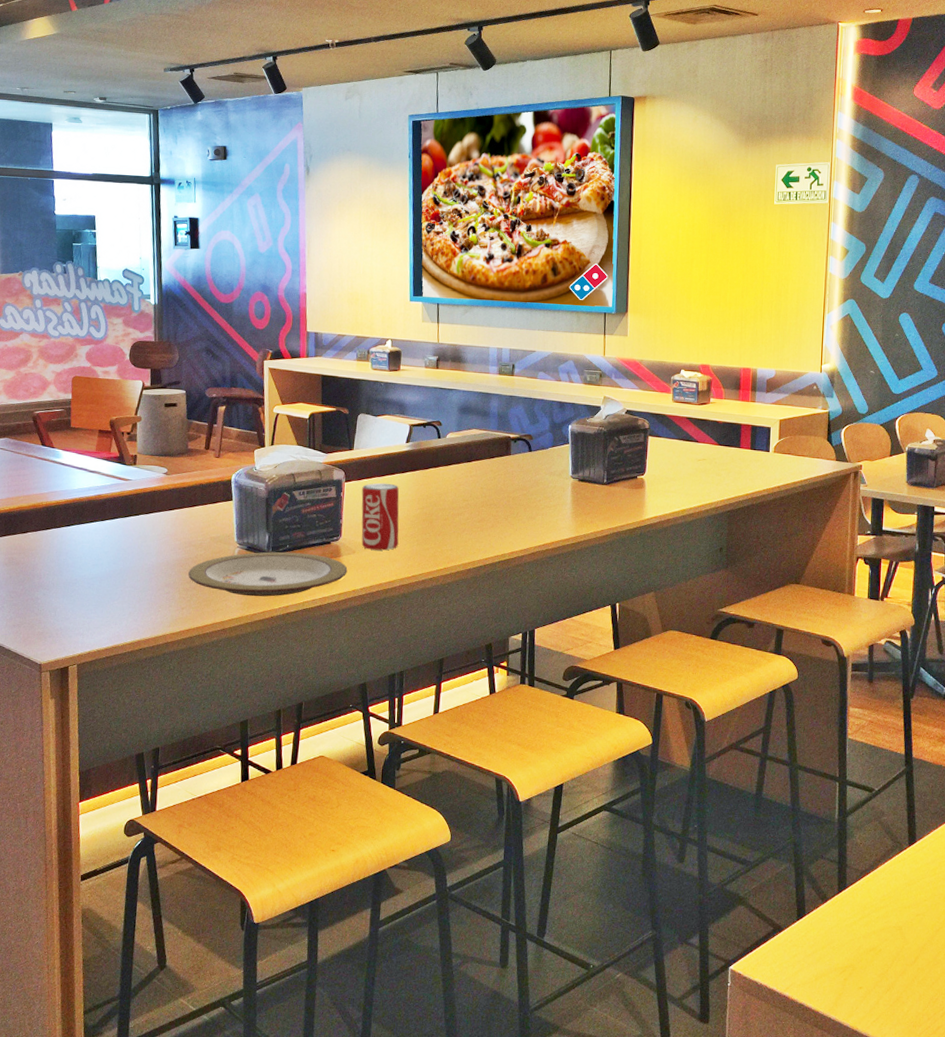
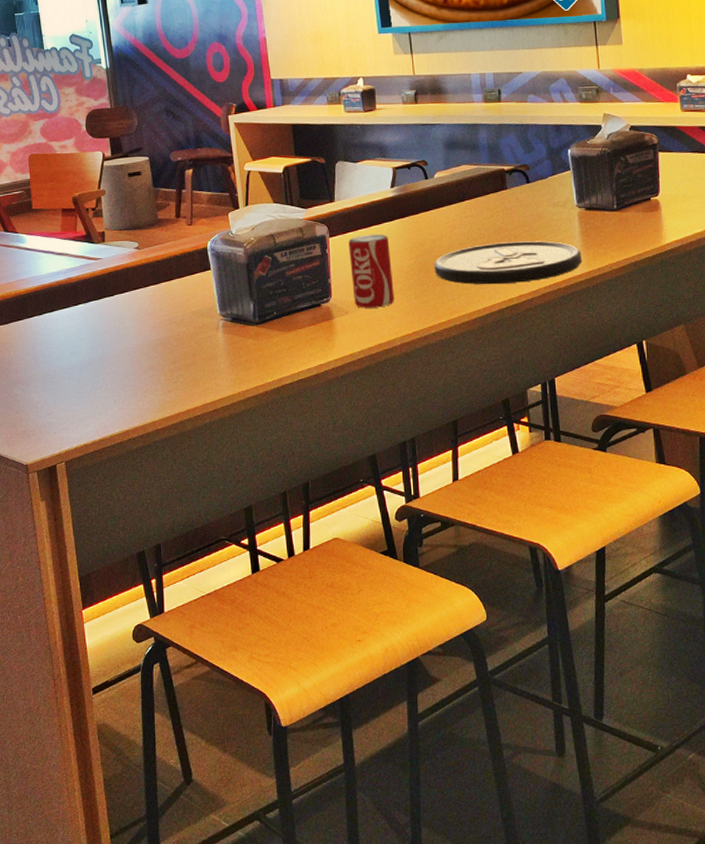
plate: present [188,551,348,597] -> none [172,319,342,372]
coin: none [437,502,570,541] -> present [434,241,581,285]

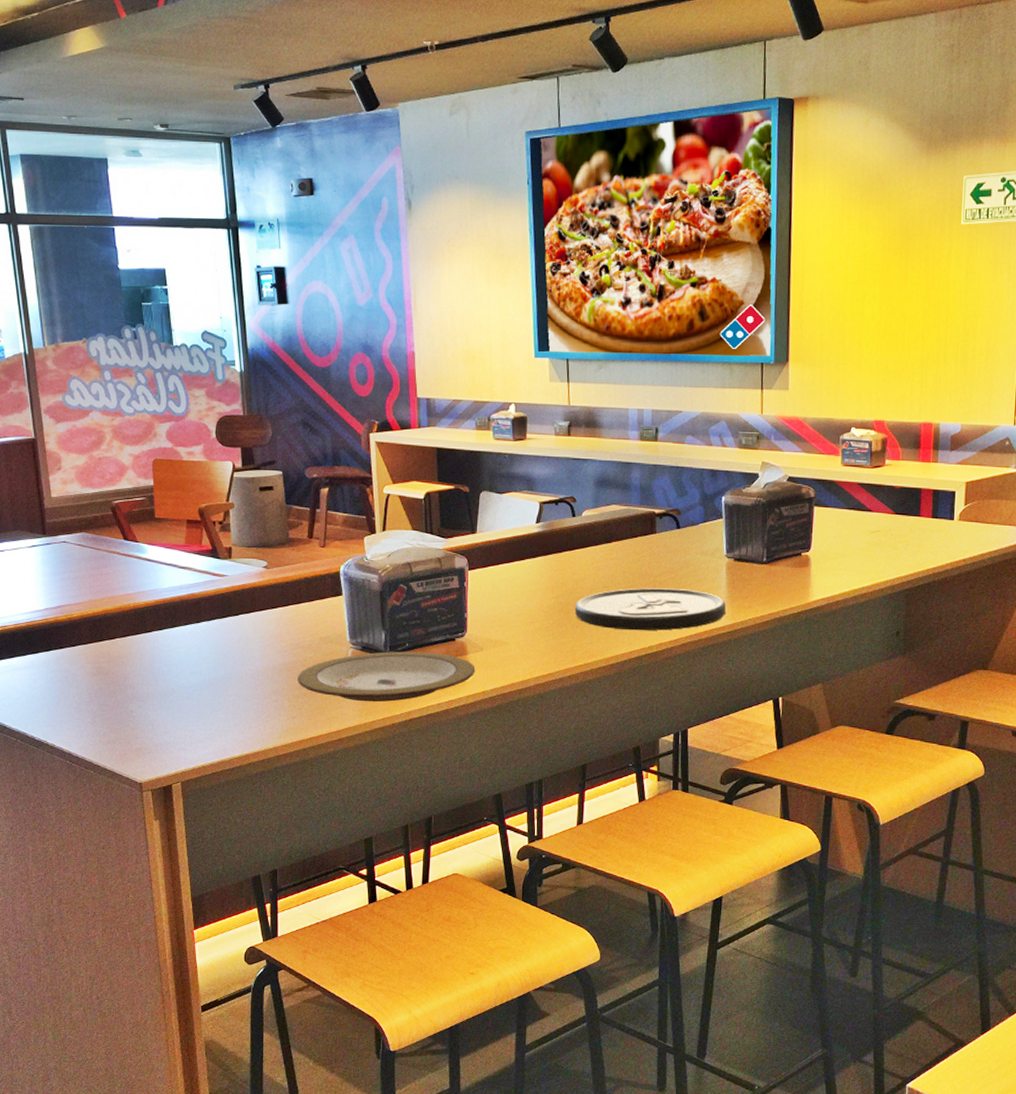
plate: none [172,319,342,372] -> present [298,651,475,702]
beverage can: present [348,234,394,308] -> none [488,570,532,646]

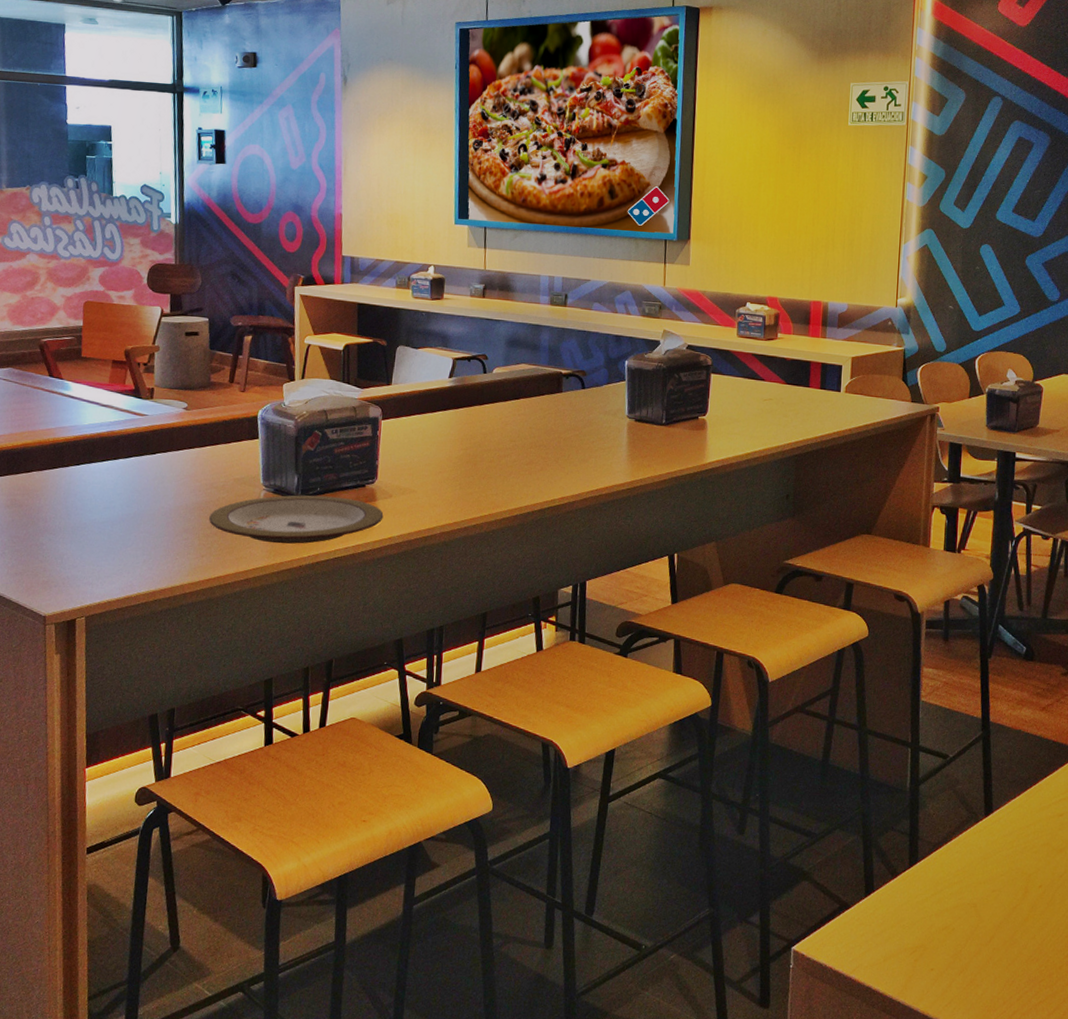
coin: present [574,588,726,631] -> none [482,443,626,485]

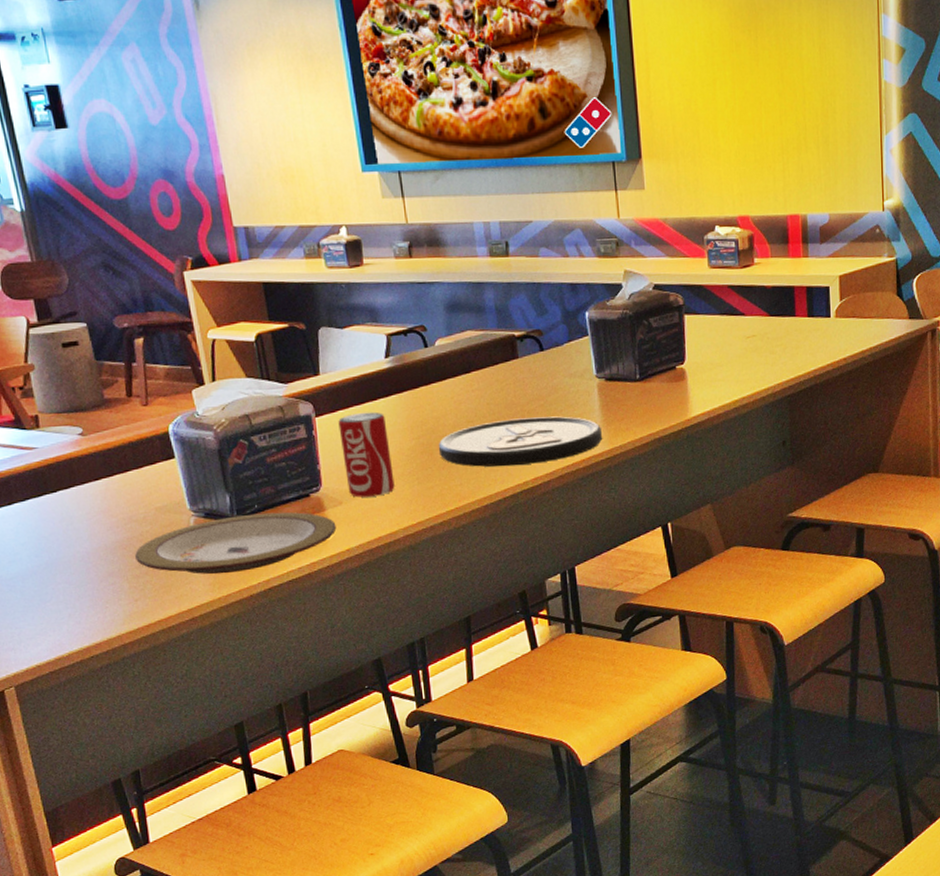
beverage can: none [399,421,441,495] -> present [338,412,395,497]
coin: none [482,443,626,485] -> present [438,416,602,467]

